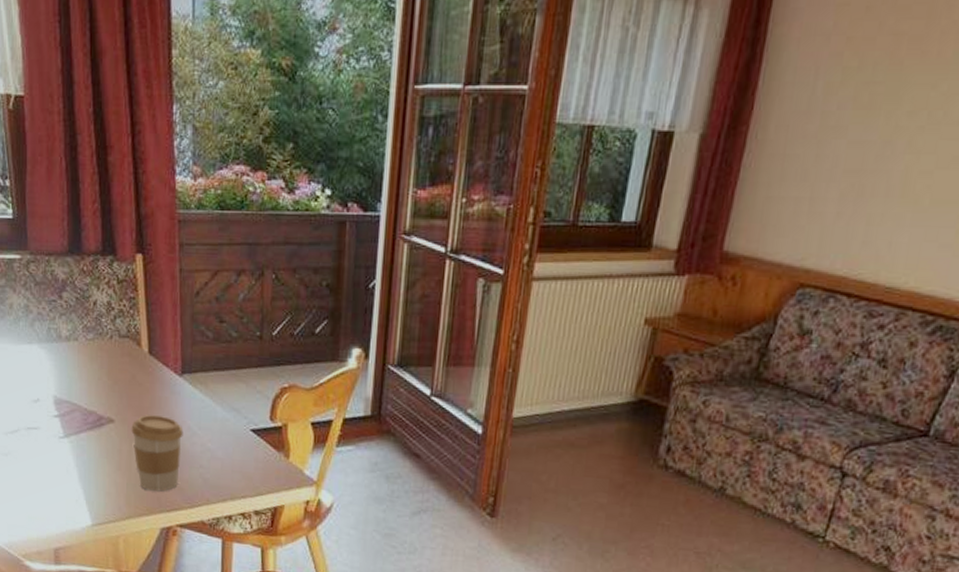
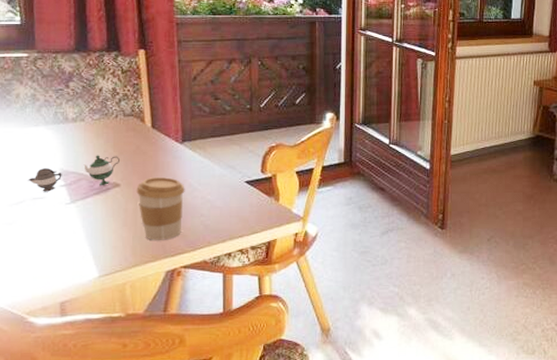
teapot: none [21,382,114,422] -> present [27,155,119,192]

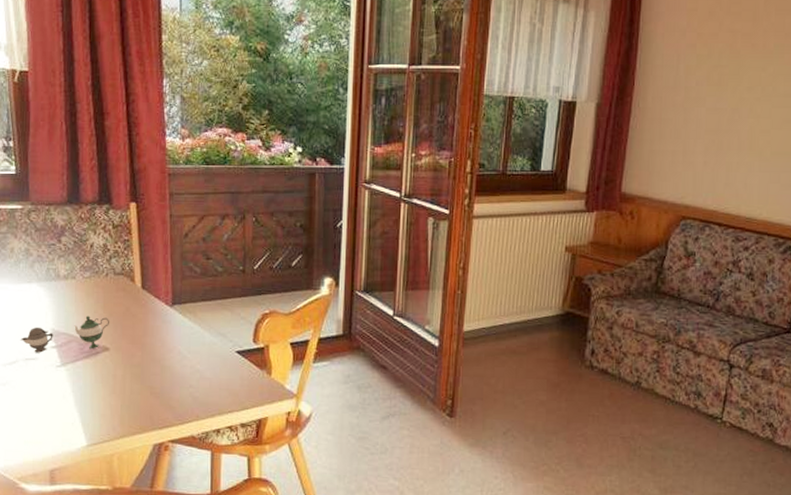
coffee cup: present [136,177,185,240] -> none [125,342,174,411]

